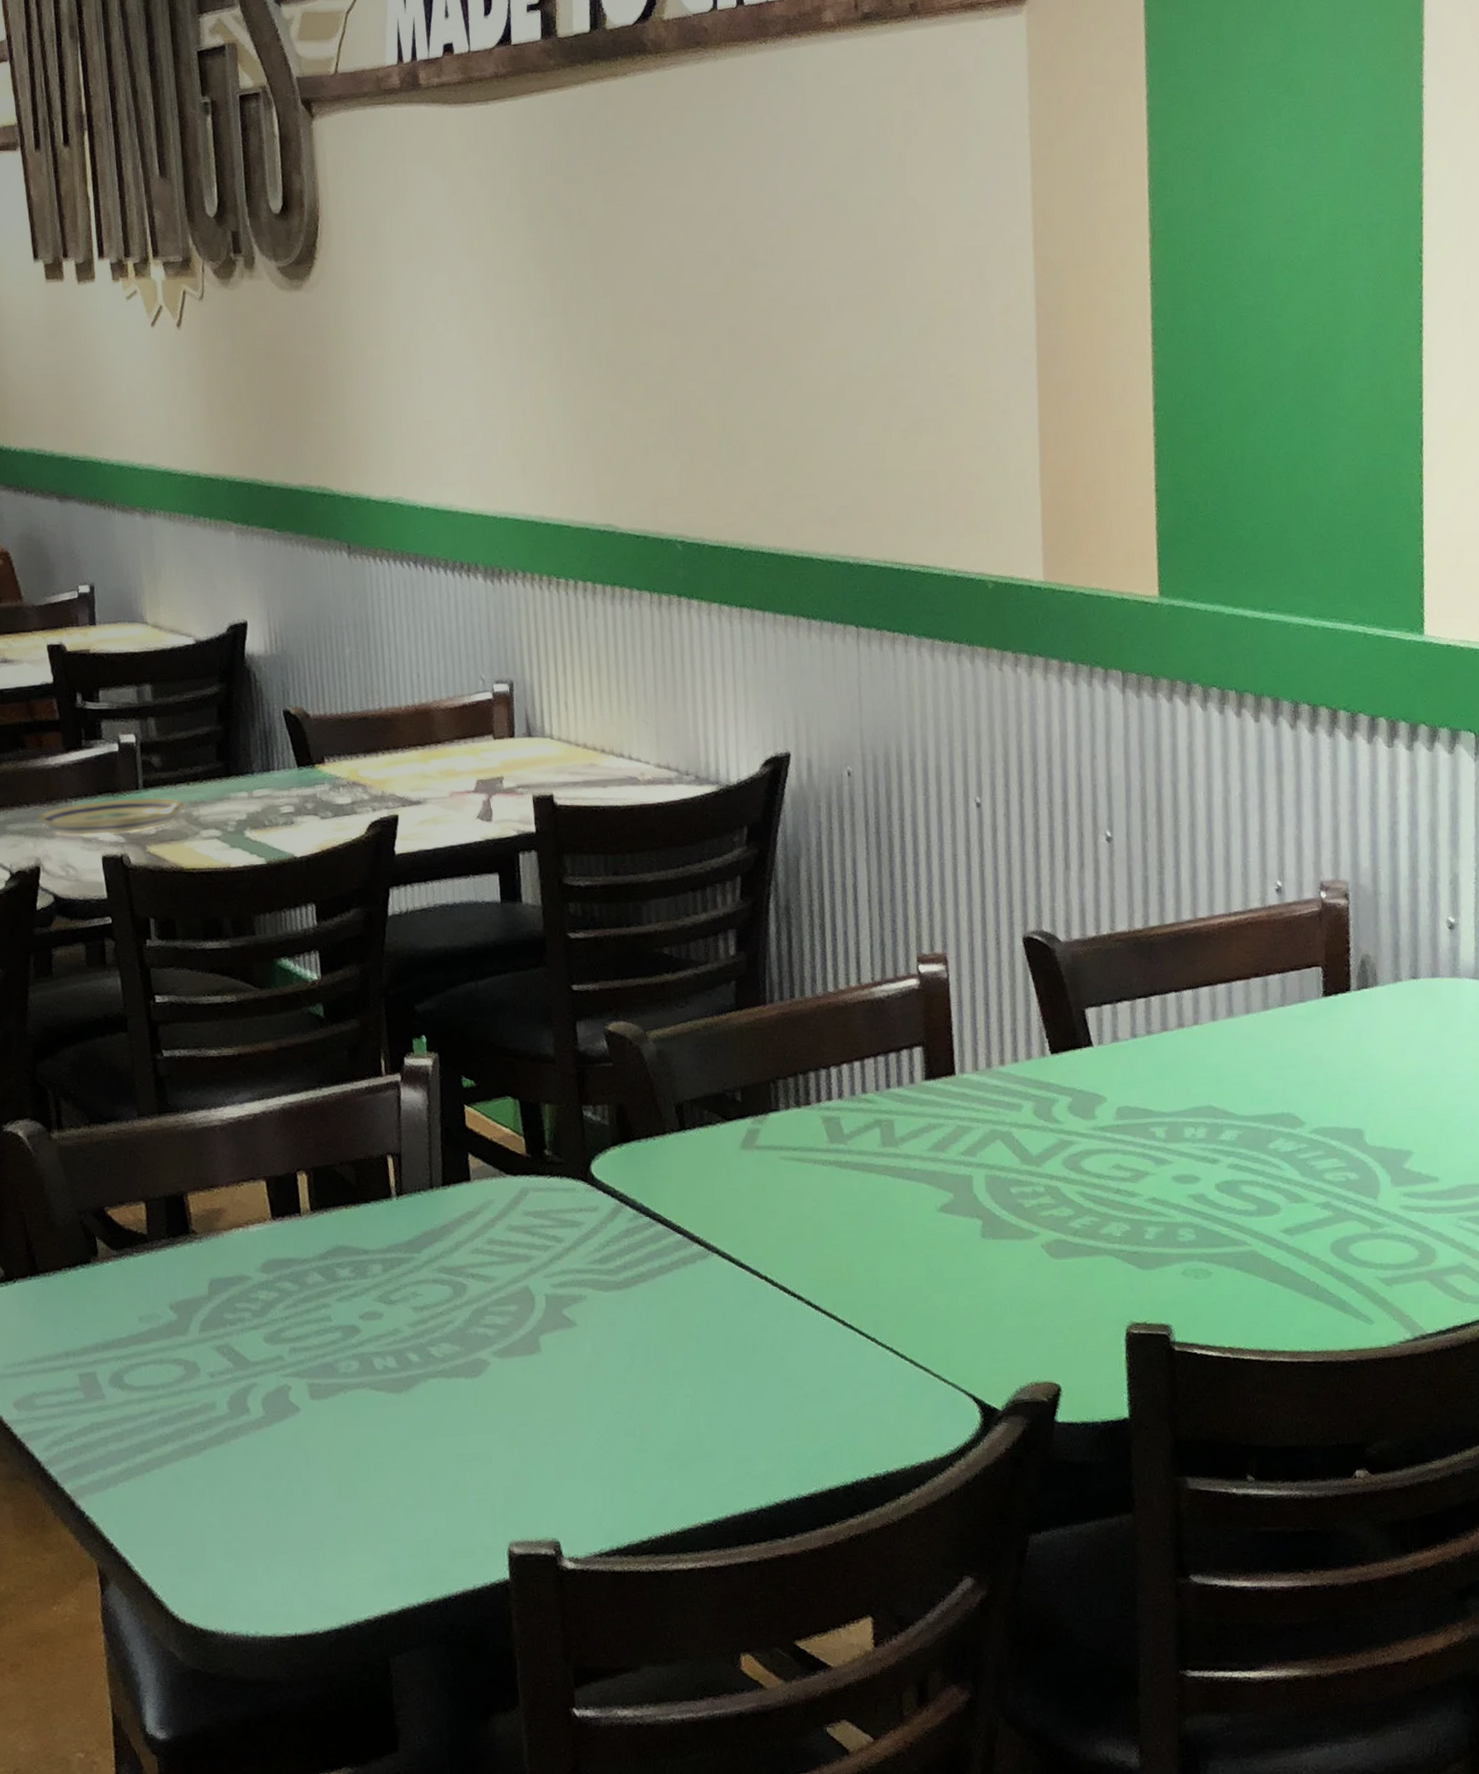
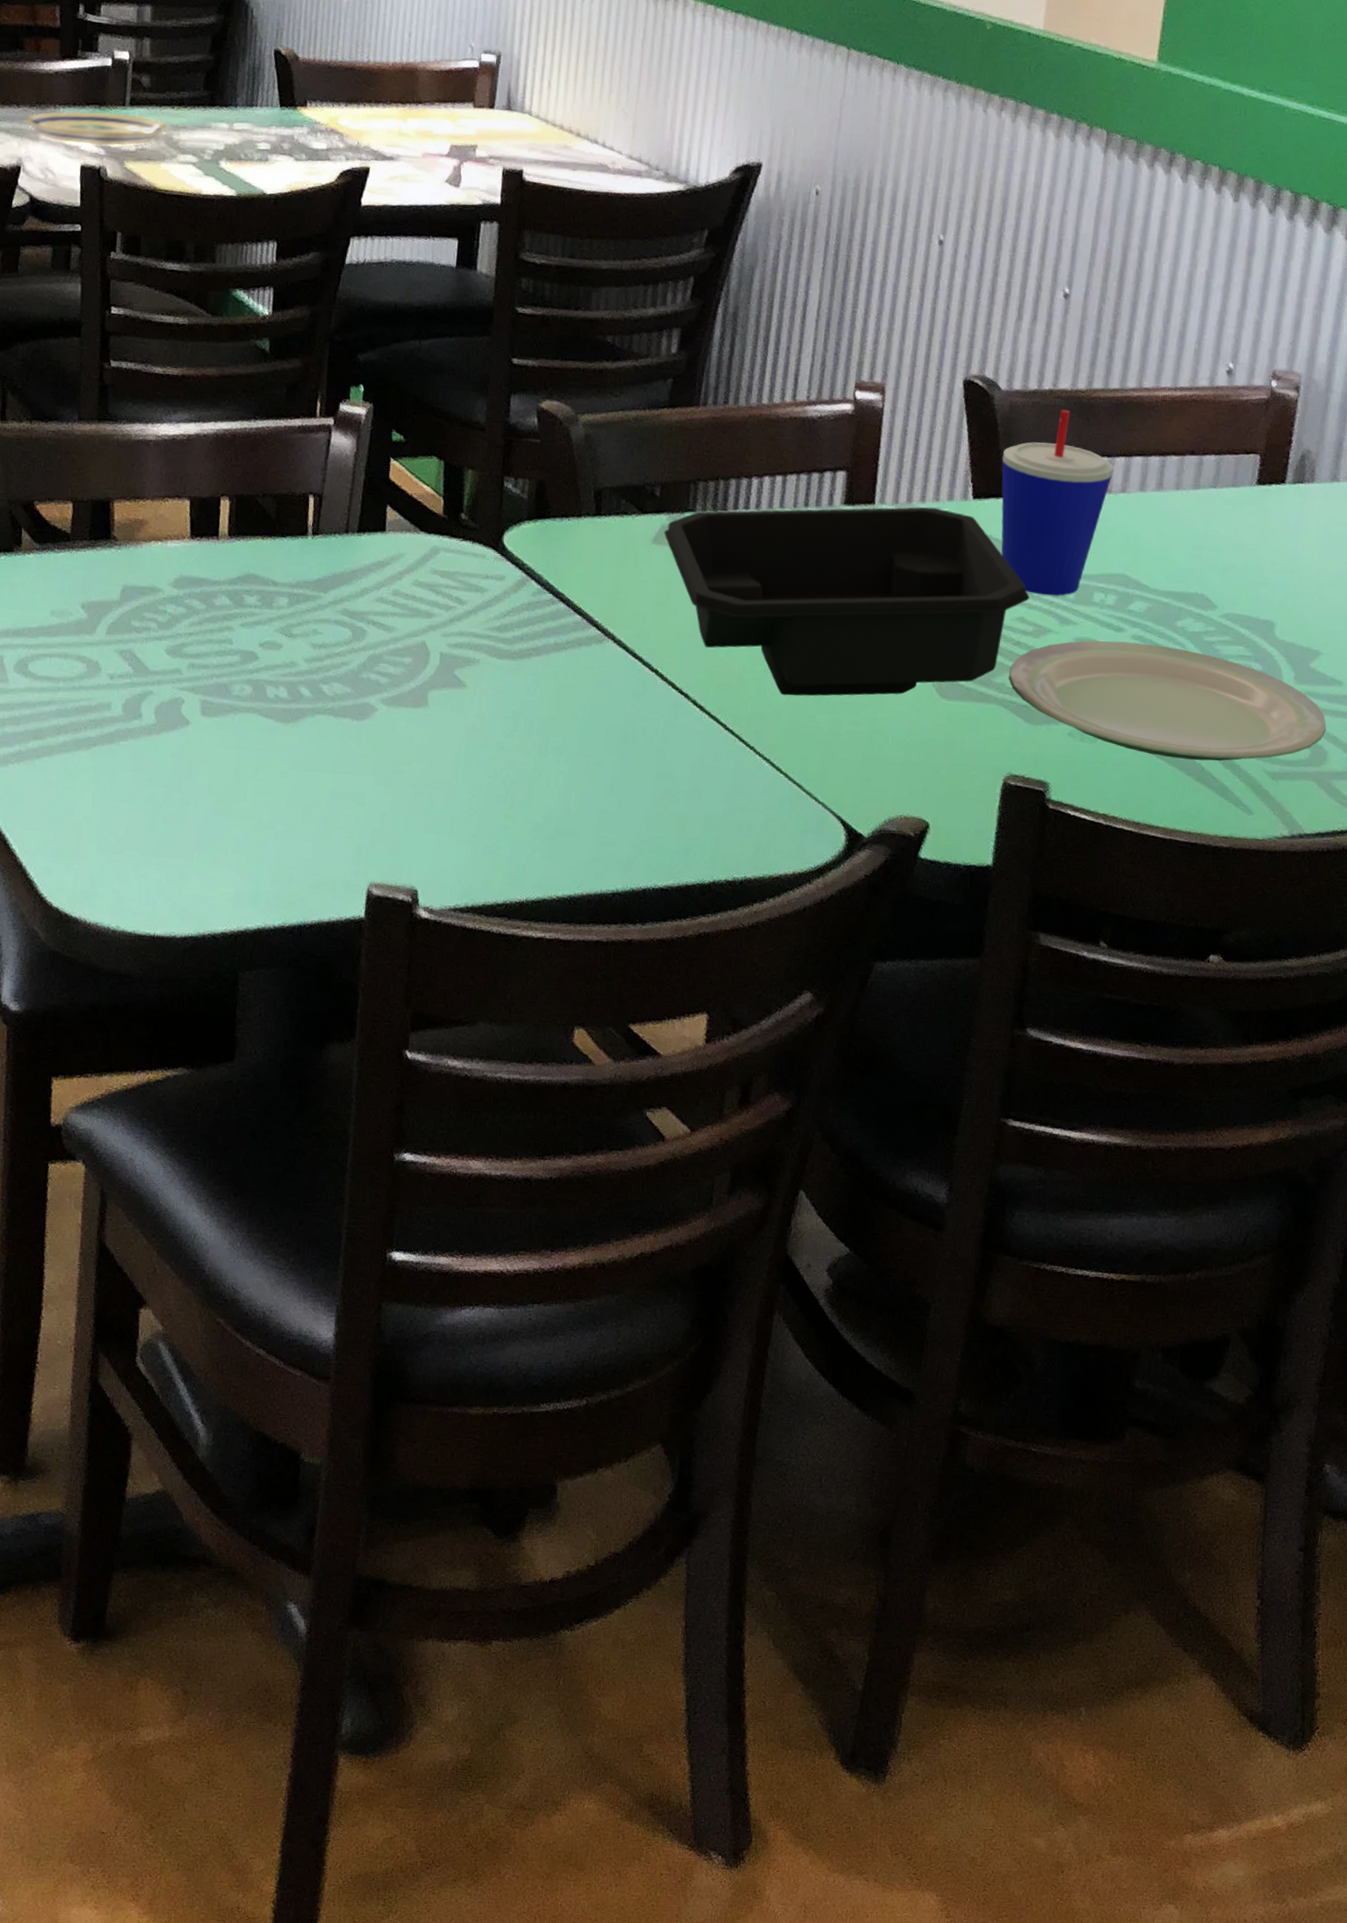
food container: none [751,1069,1122,1281] -> present [664,507,1030,697]
beverage cup: none [1073,951,1183,1139] -> present [1001,409,1114,596]
plate: none [1114,1170,1430,1281] -> present [1008,640,1326,761]

